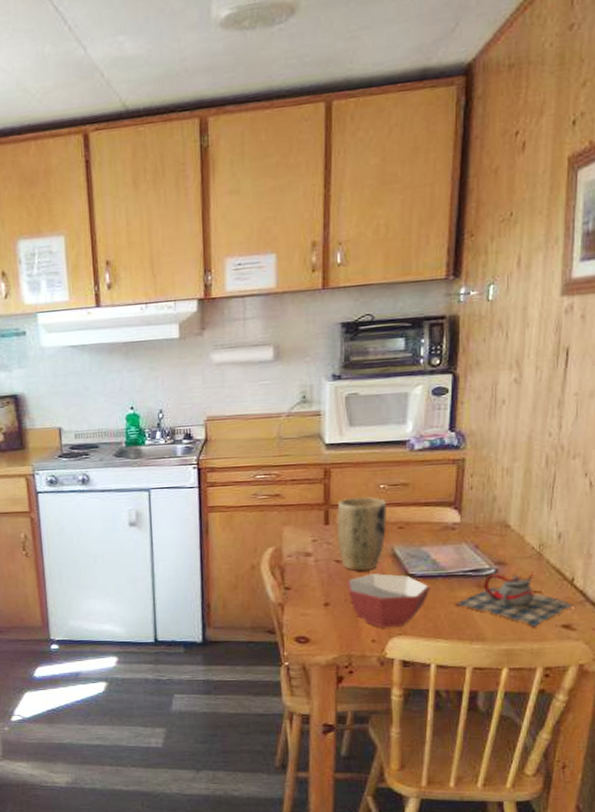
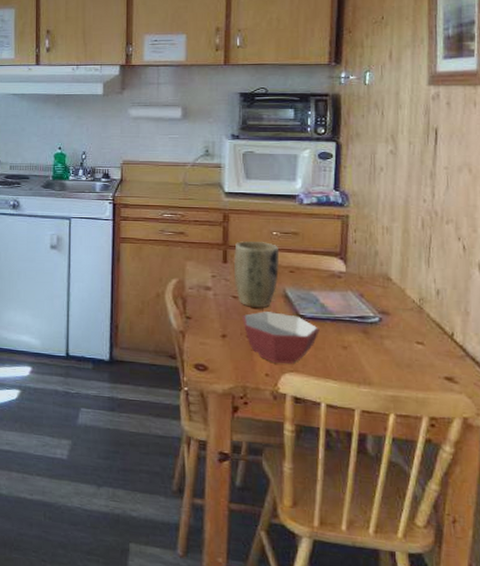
teapot: present [455,571,574,627] -> none [343,322,455,376]

